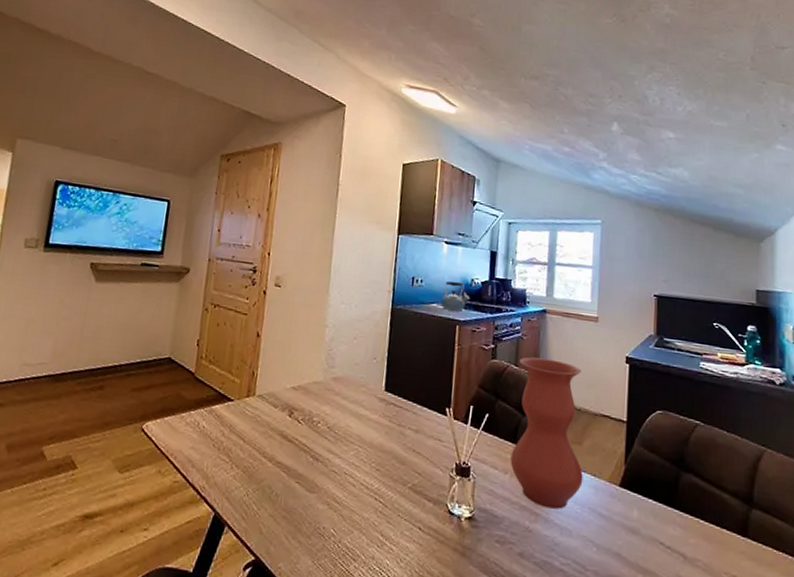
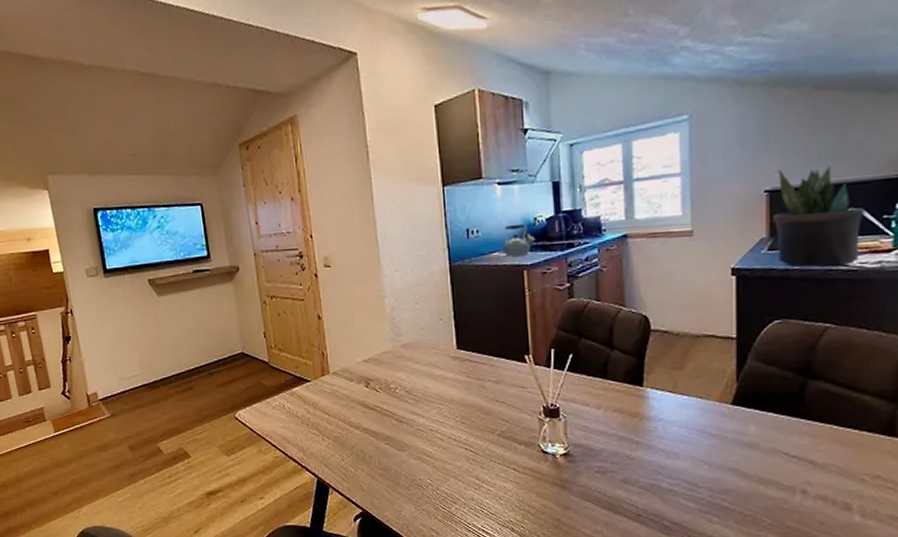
vase: present [510,357,583,509] -> none [601,286,688,435]
planter: none [659,280,725,371] -> present [773,165,865,268]

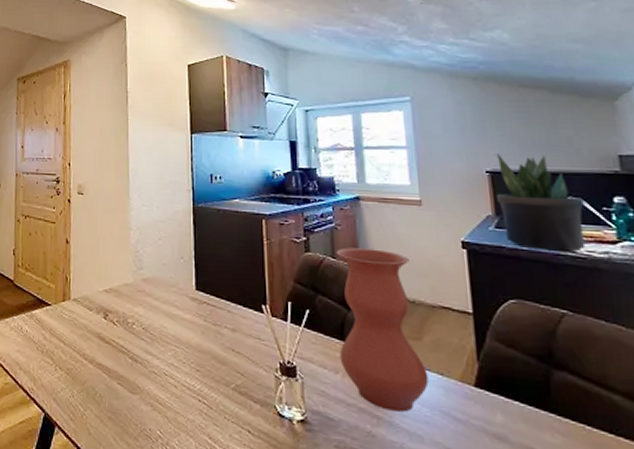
kettle: present [502,223,535,257] -> none [243,175,274,205]
vase: none [601,286,688,435] -> present [336,247,429,412]

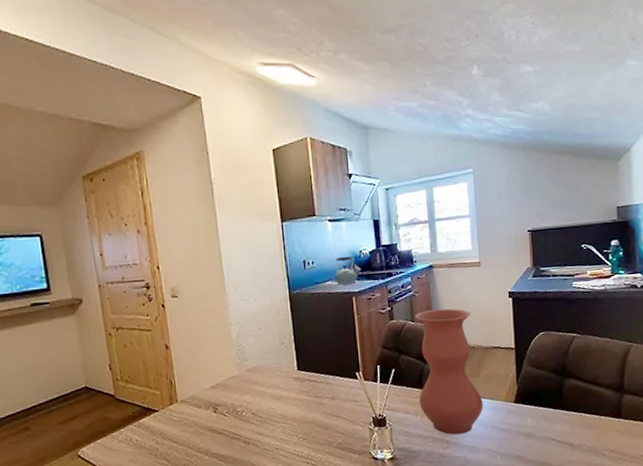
kettle: none [243,175,274,205] -> present [334,256,361,285]
planter: present [496,154,586,252] -> none [534,212,592,290]

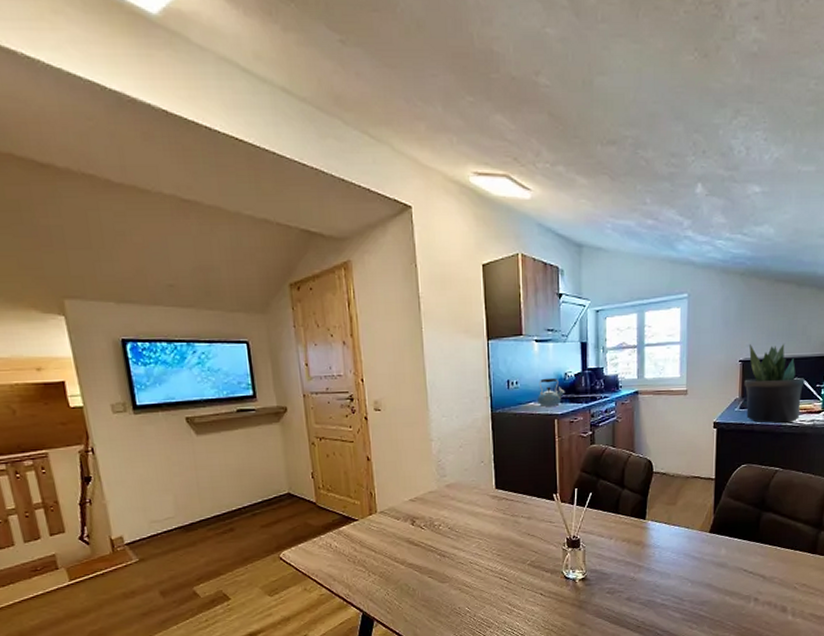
vase: present [415,308,483,435] -> none [614,436,678,560]
planter: none [534,212,592,290] -> present [744,343,805,423]

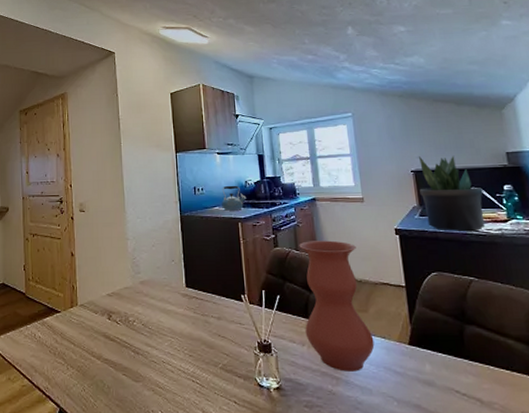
vase: none [614,436,678,560] -> present [299,240,375,372]

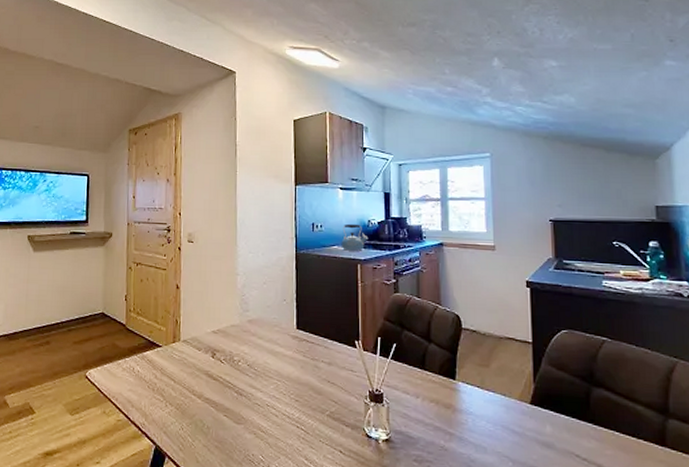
vase: present [299,240,375,372] -> none [421,288,493,428]
planter: present [419,155,486,231] -> none [557,205,626,288]

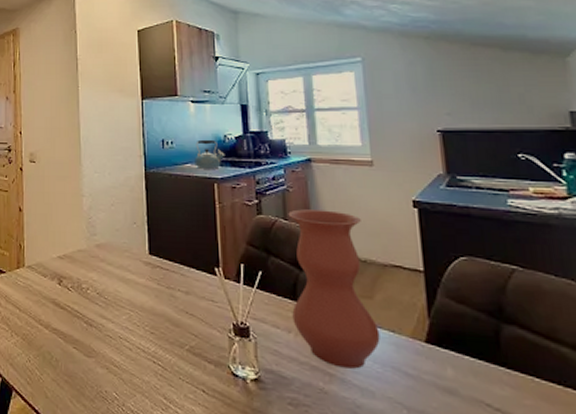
vase: none [421,288,493,428] -> present [288,209,380,369]

